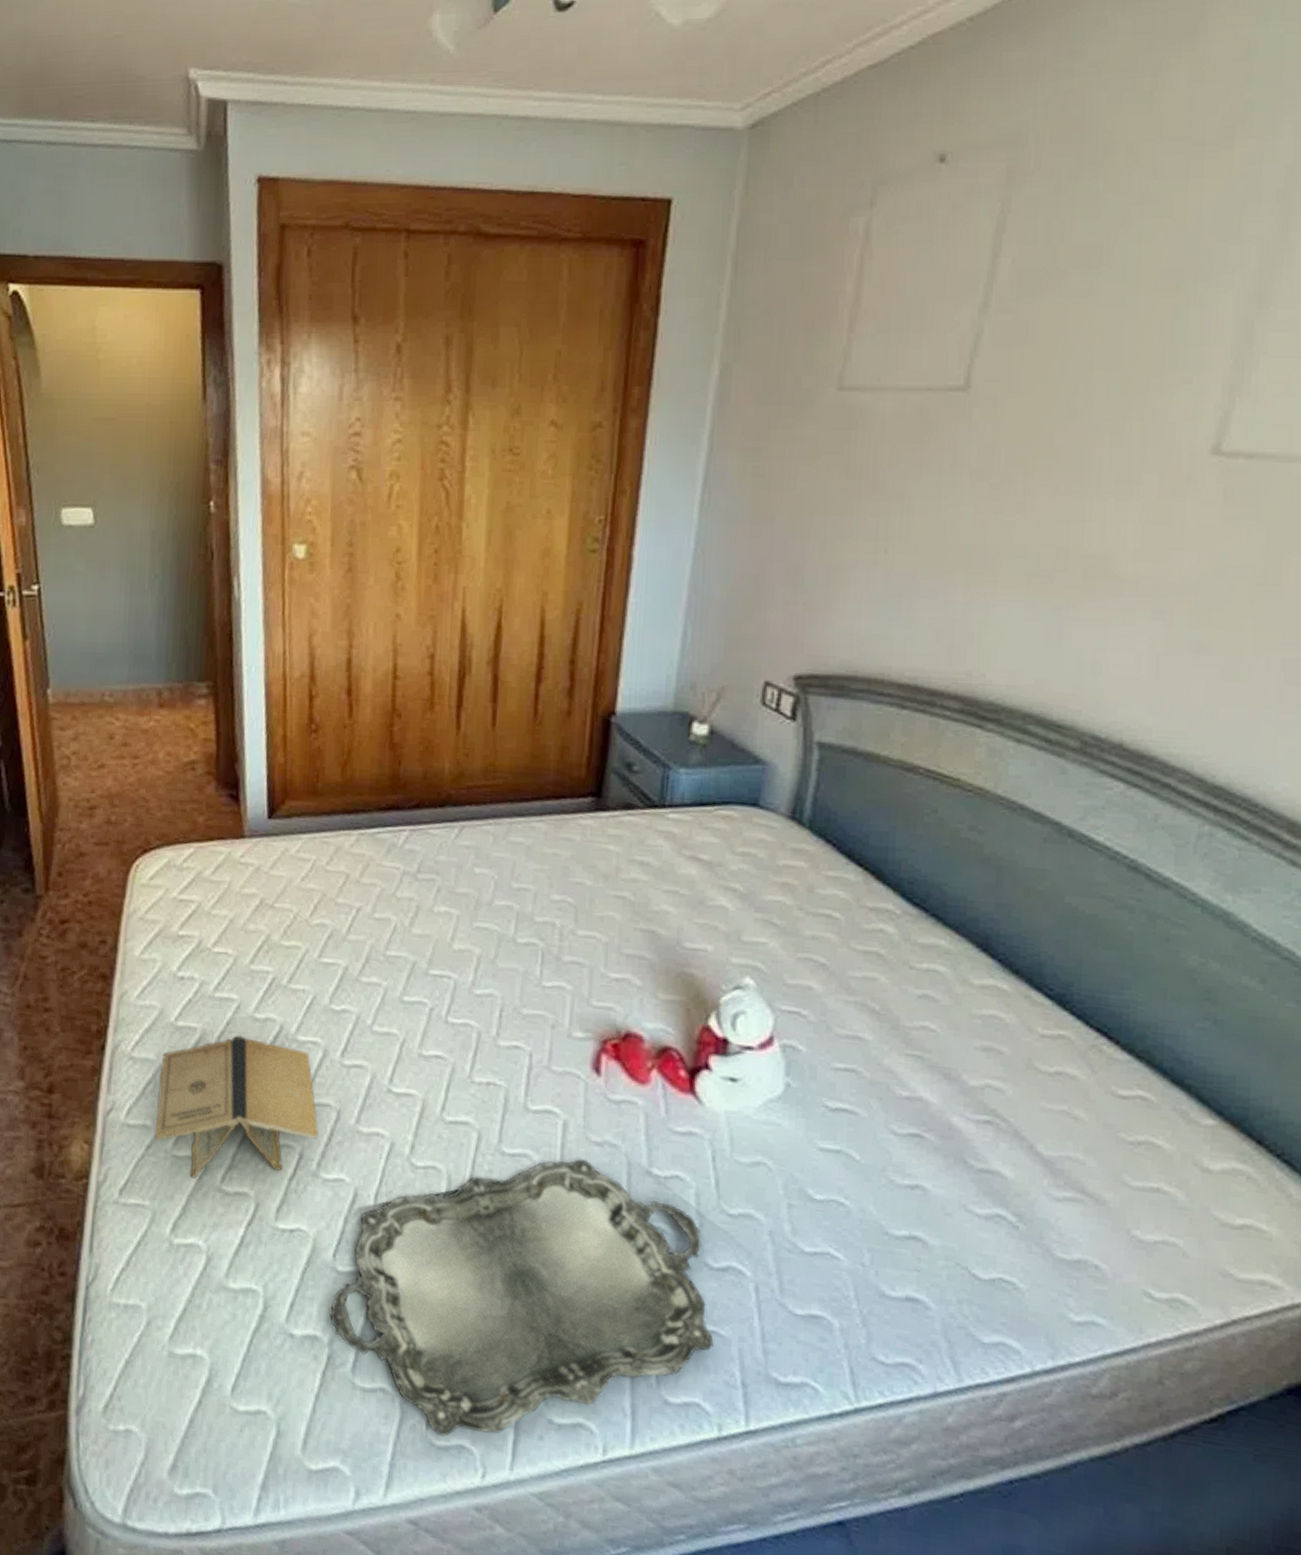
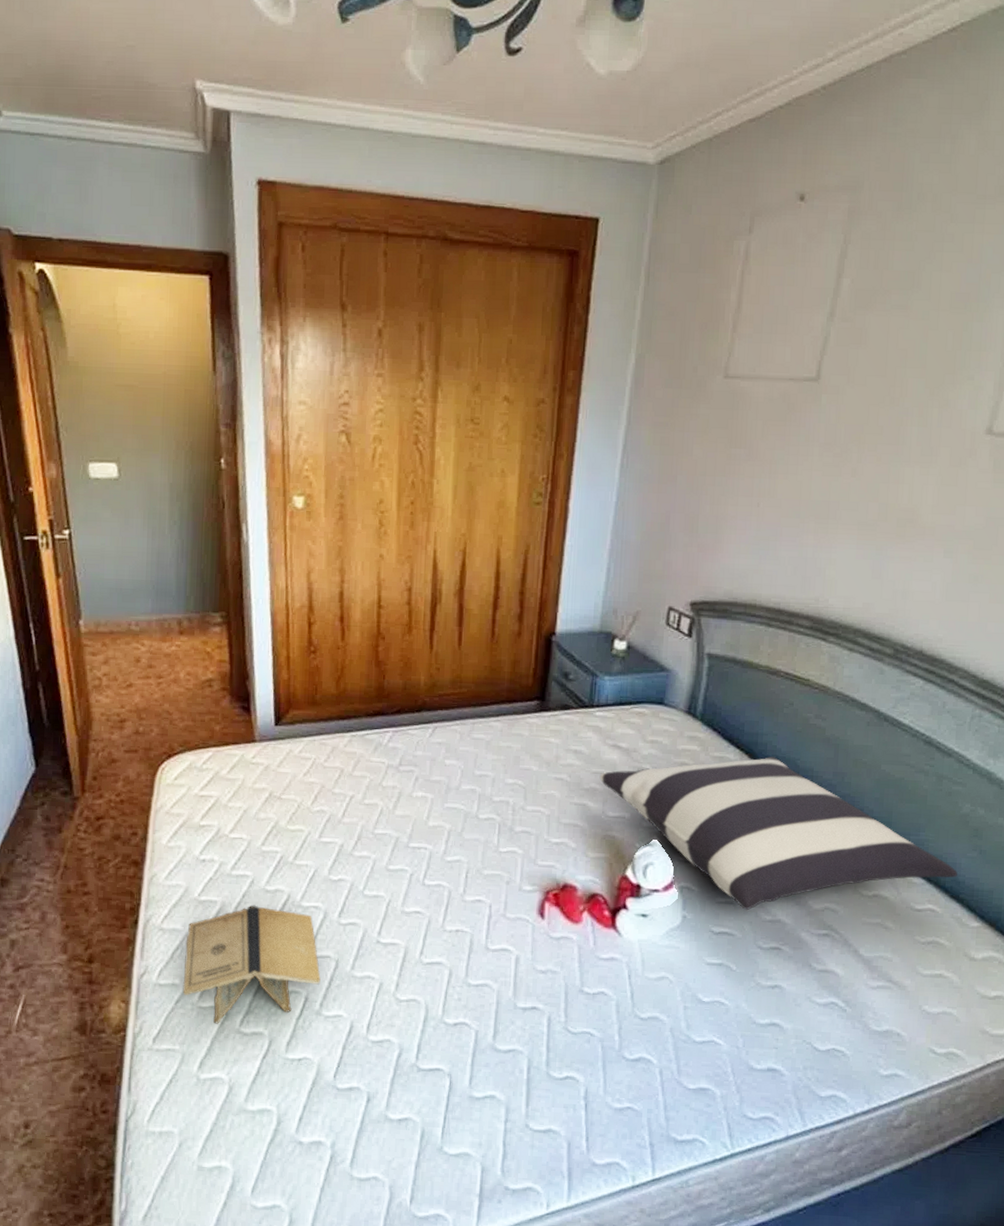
serving tray: present [330,1159,714,1438] -> none [332,985,629,1210]
pillow: none [673,879,1181,1082] -> present [599,757,957,911]

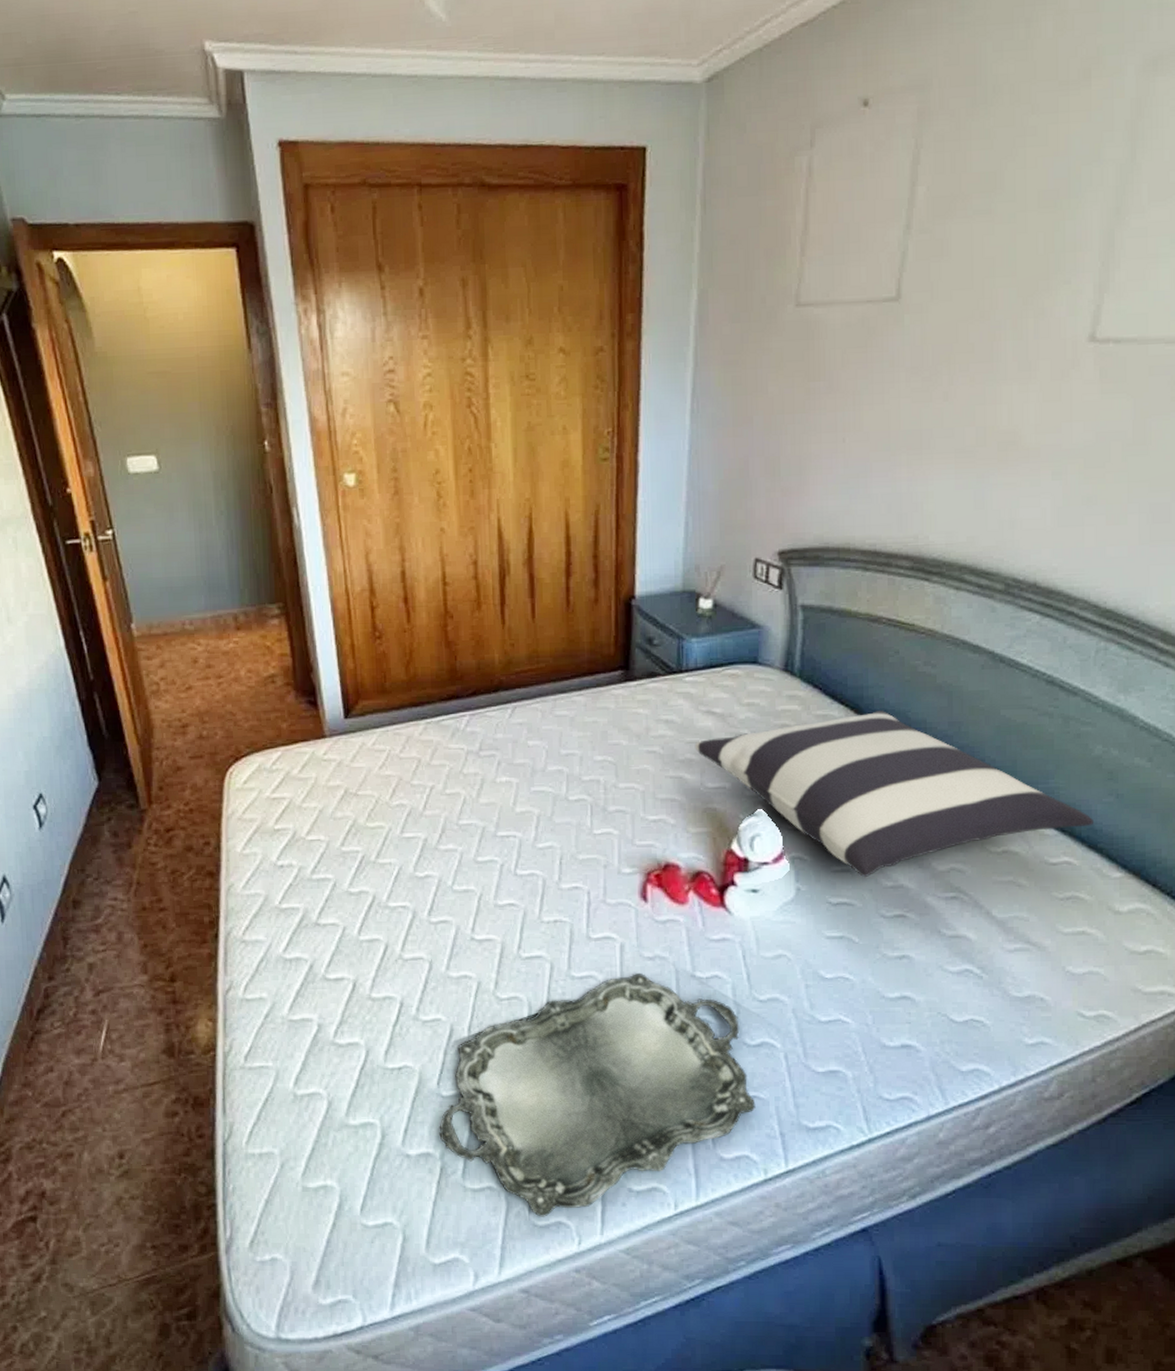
book: present [183,905,321,1024] -> none [270,909,415,1037]
serving tray: none [332,985,629,1210] -> present [439,974,756,1218]

